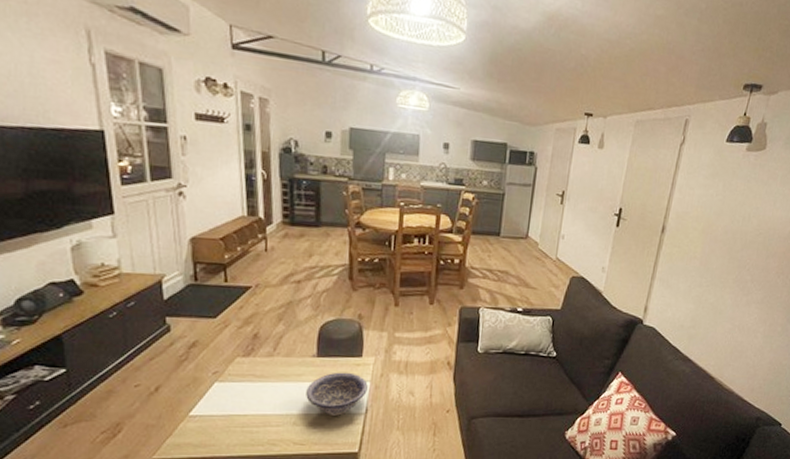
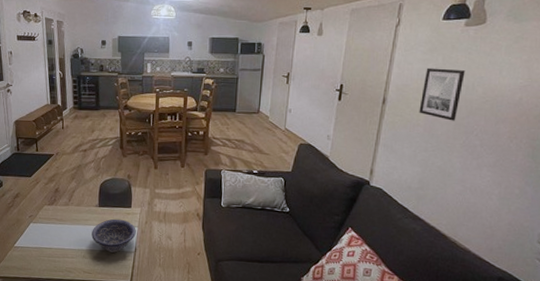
wall art: none [696,194,743,254] -> present [419,67,466,121]

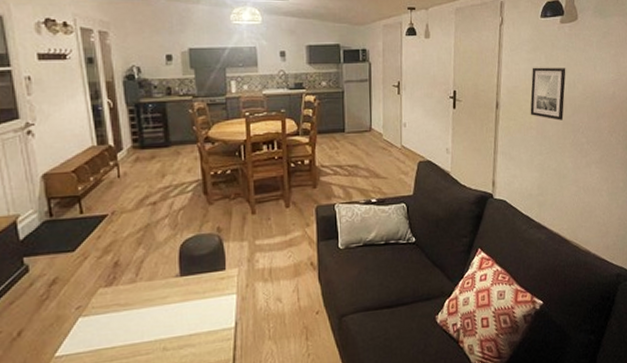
decorative bowl: present [91,219,136,253] -> none [173,287,235,335]

